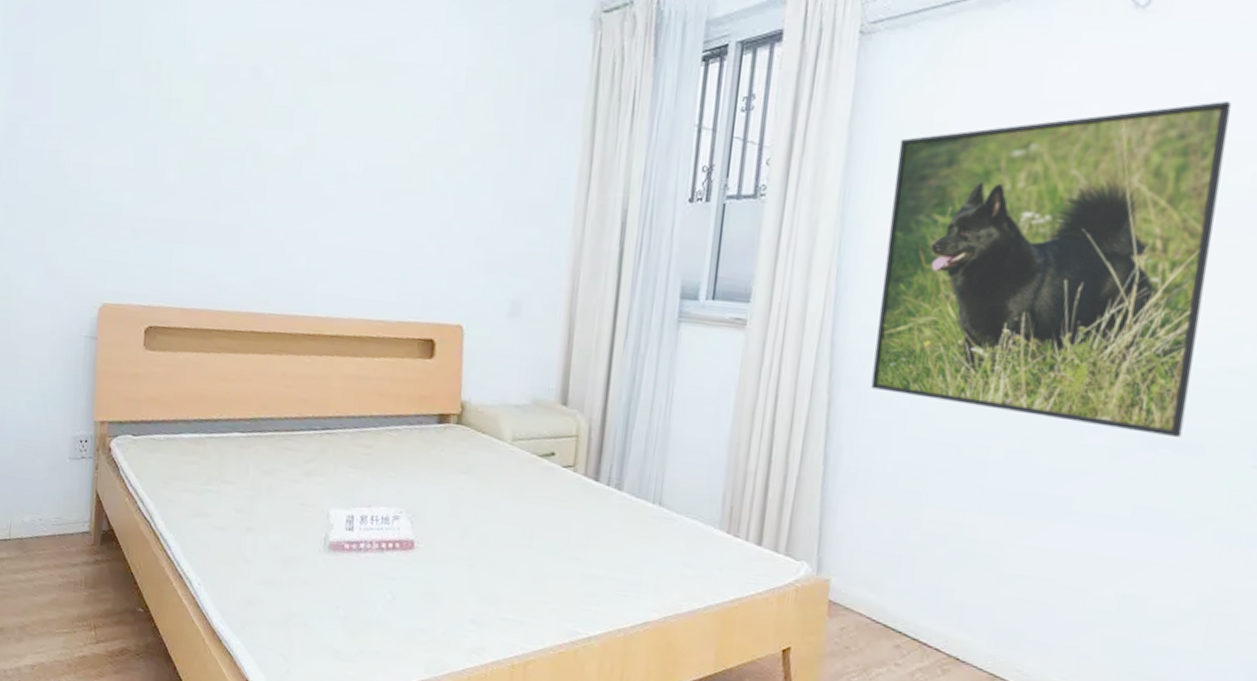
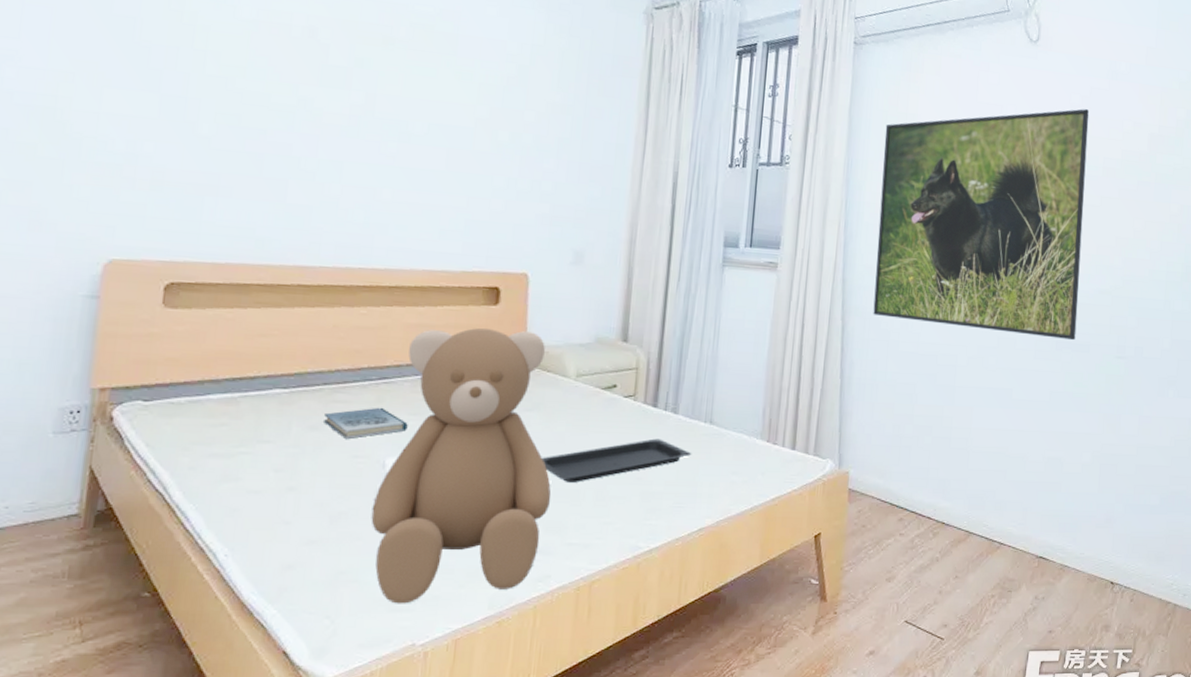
book: none [275,457,349,487] -> present [324,407,408,439]
teddy bear: none [317,381,486,656] -> present [371,328,552,604]
serving tray: none [476,516,638,555] -> present [541,438,692,482]

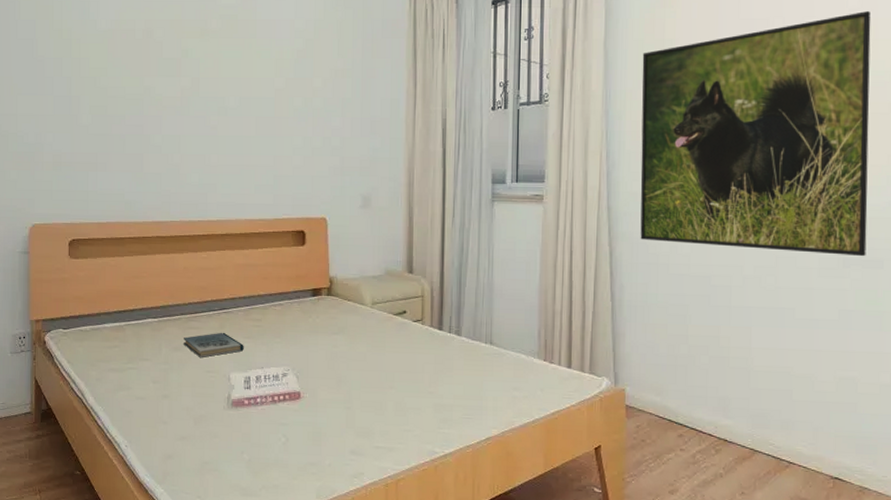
teddy bear: present [371,328,552,604] -> none [223,266,359,490]
serving tray: present [541,438,692,482] -> none [349,357,476,395]

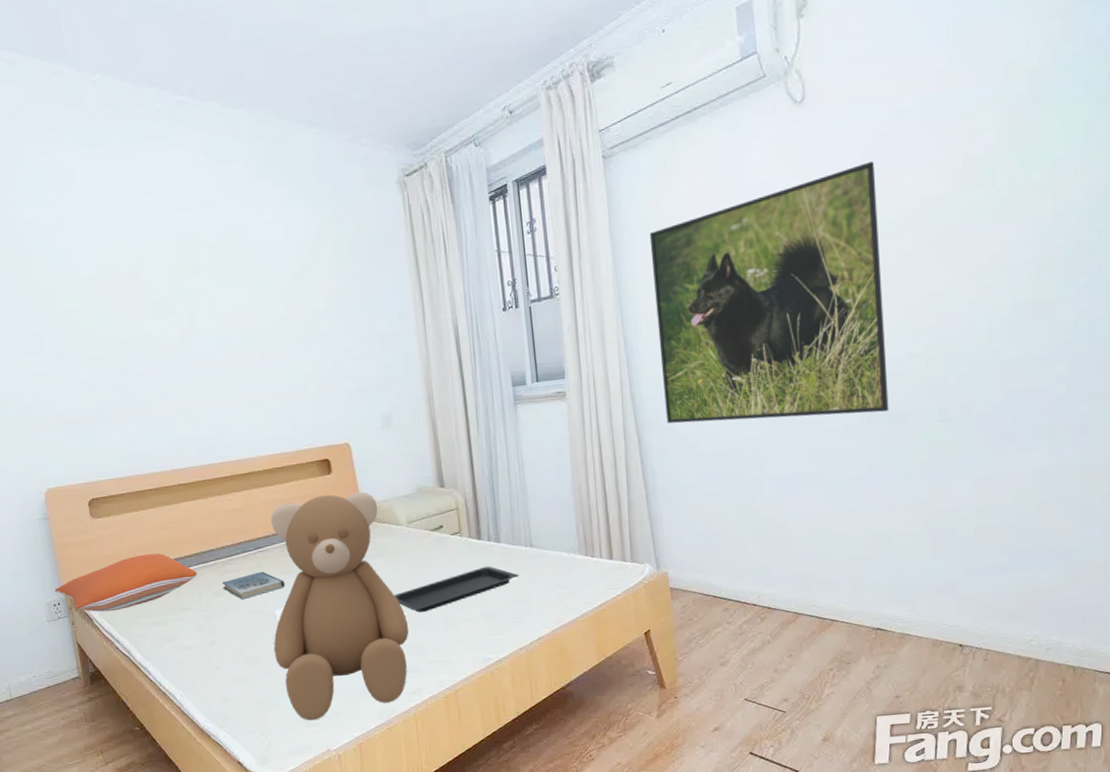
pillow: none [23,300,161,352] -> present [55,553,198,613]
teddy bear: none [223,266,359,490] -> present [271,491,409,721]
serving tray: none [349,357,476,395] -> present [394,566,520,612]

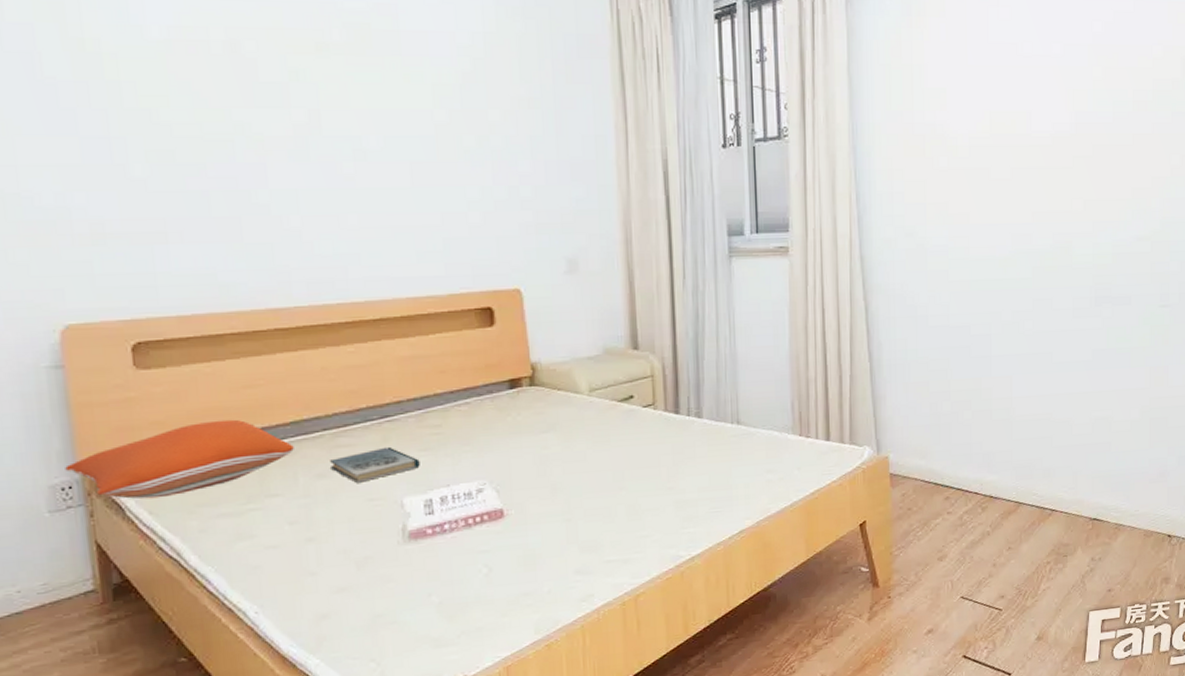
teddy bear: present [271,491,409,721] -> none [397,350,582,640]
serving tray: present [394,566,520,612] -> none [566,445,722,500]
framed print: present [649,162,889,424] -> none [890,37,1116,294]

